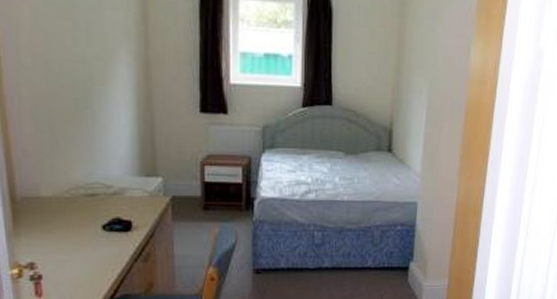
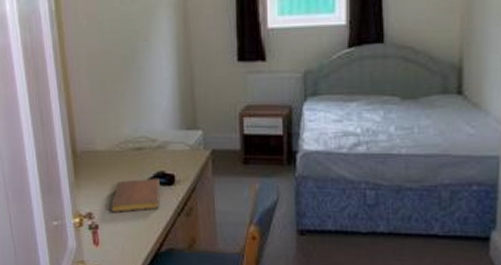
notebook: none [56,224,116,261] -> present [110,178,161,213]

